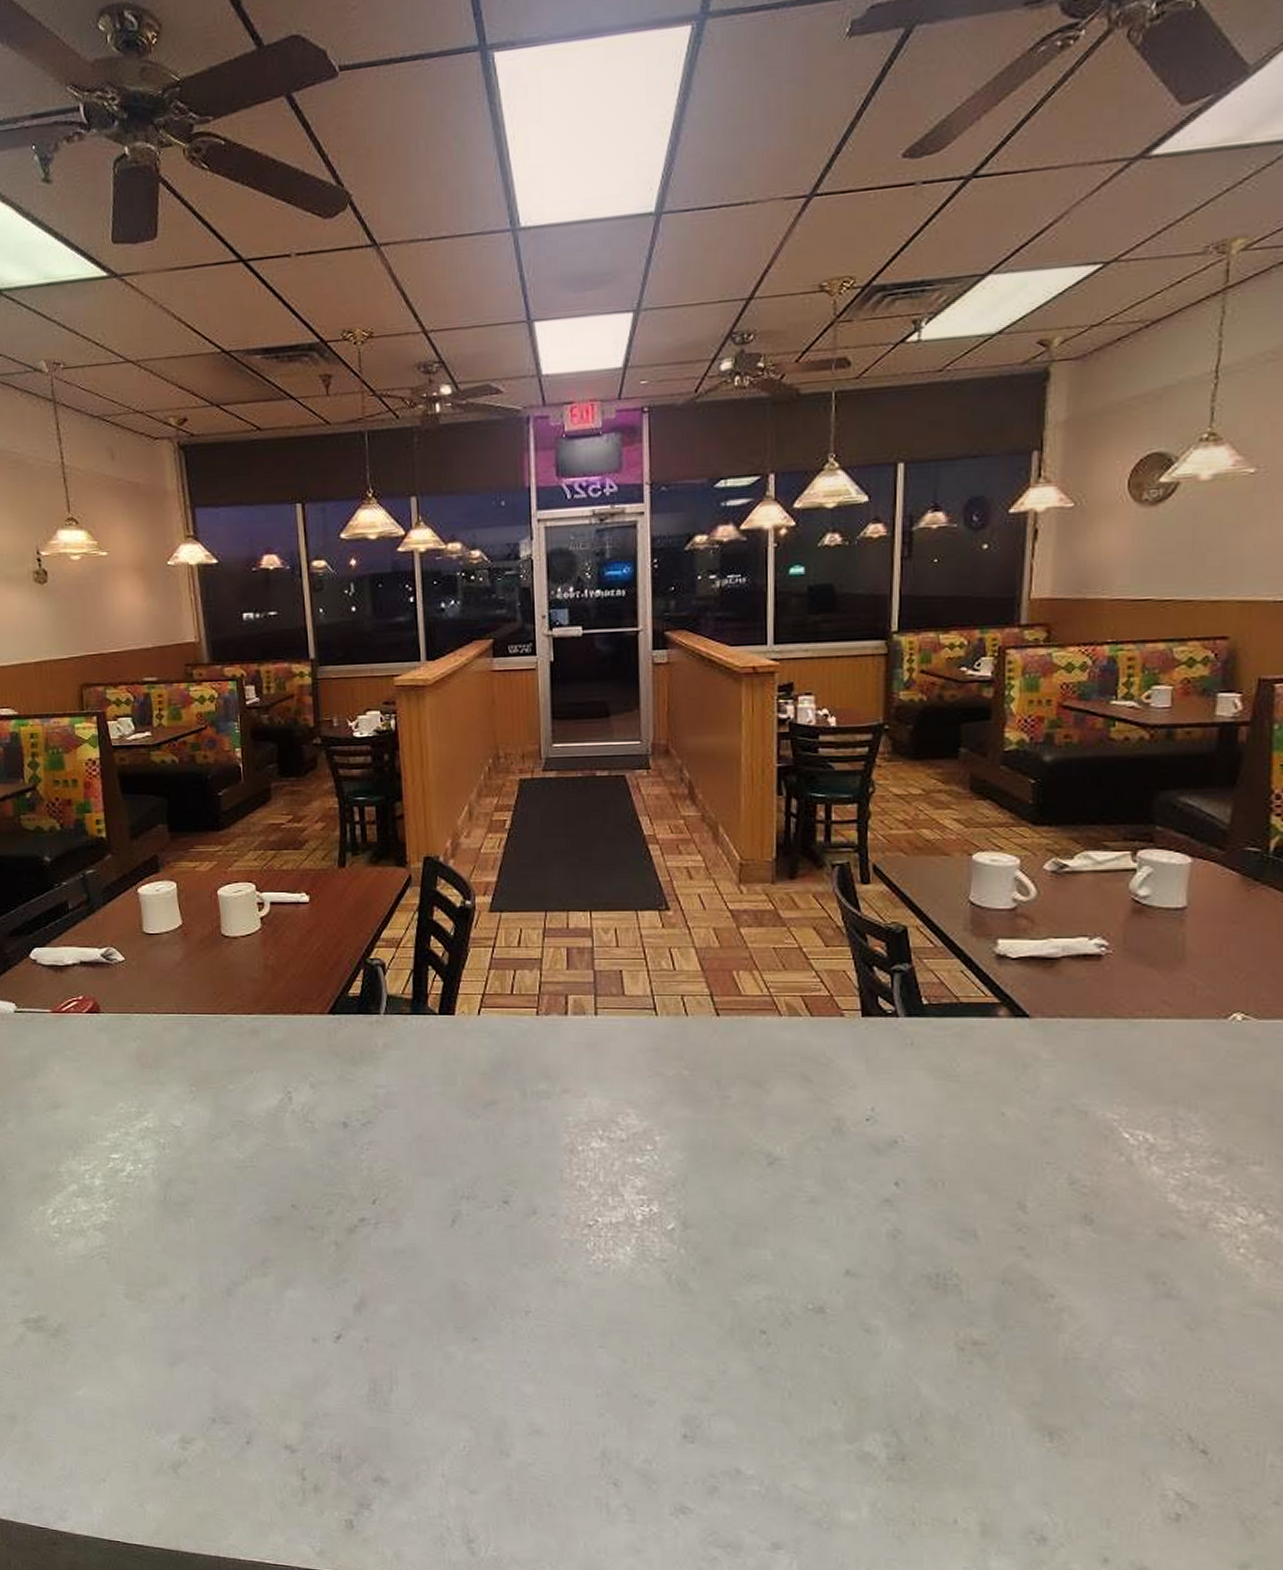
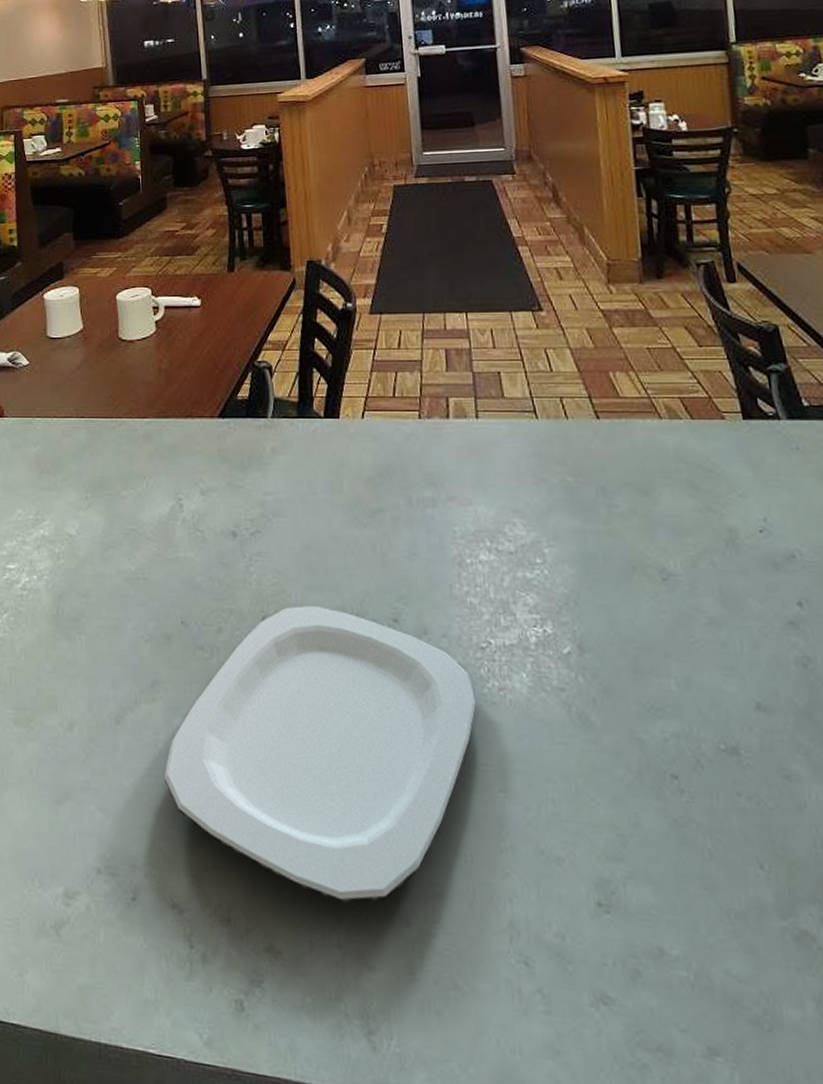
plate: none [276,1189,580,1441] -> present [164,605,476,903]

